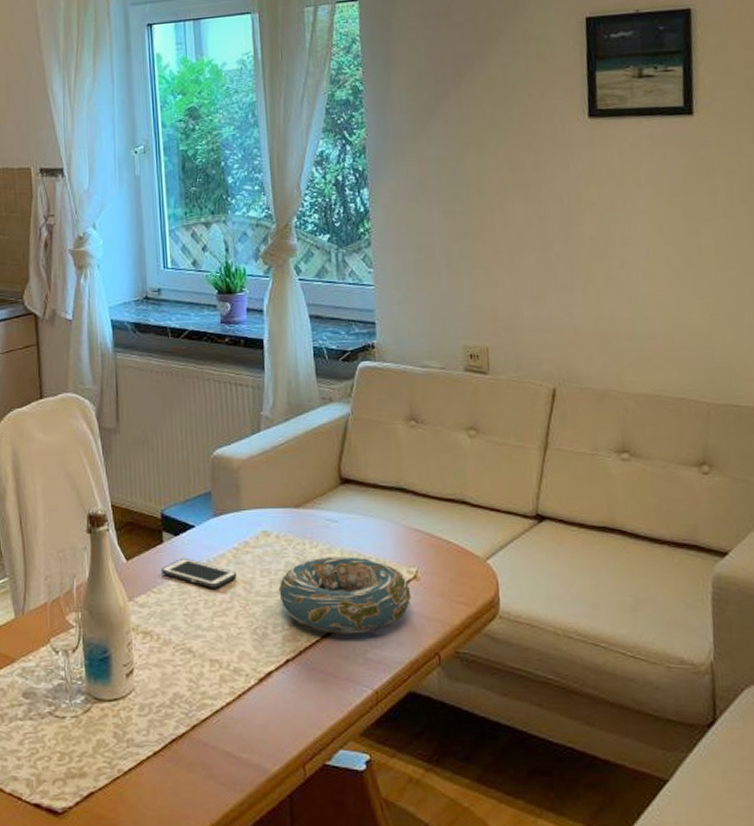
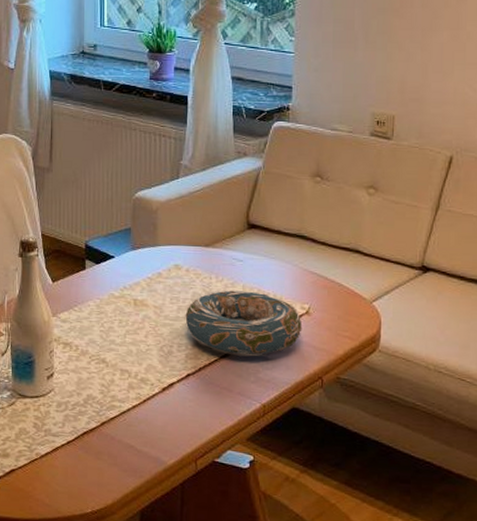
cell phone: present [161,559,238,588] -> none [83,284,150,310]

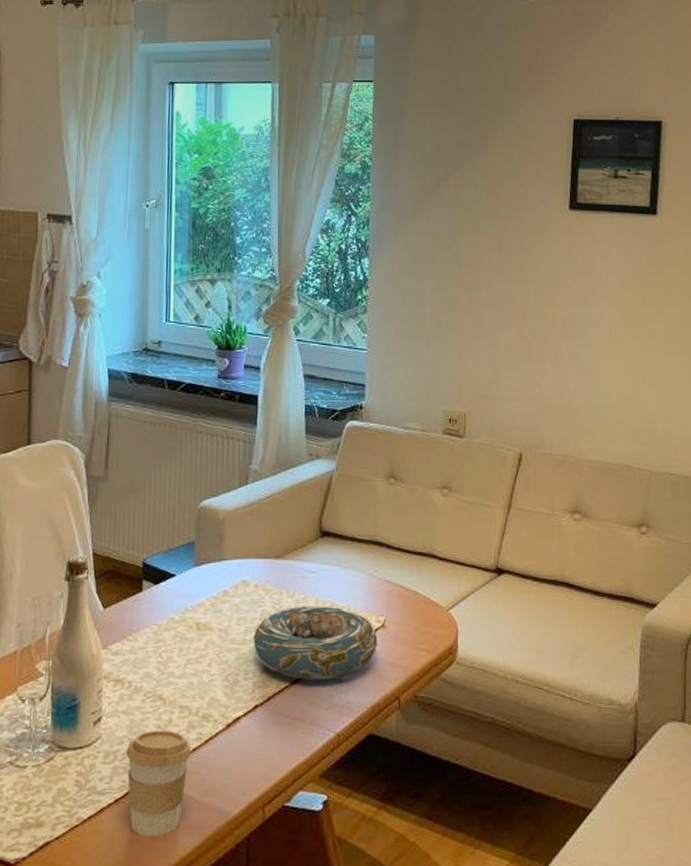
coffee cup: none [75,388,132,475] -> present [126,730,192,837]

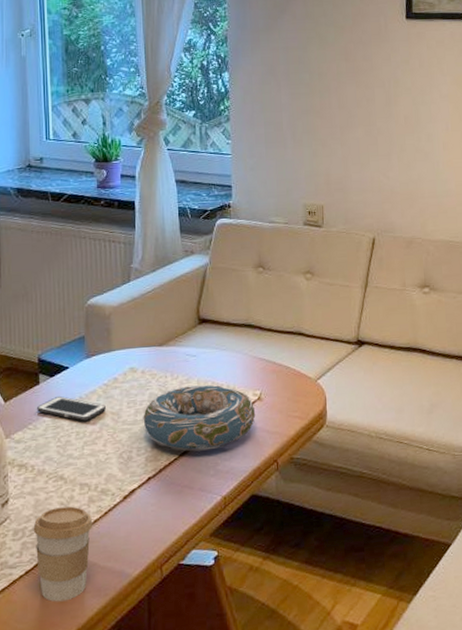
cell phone: none [138,607,214,636] -> present [37,396,107,421]

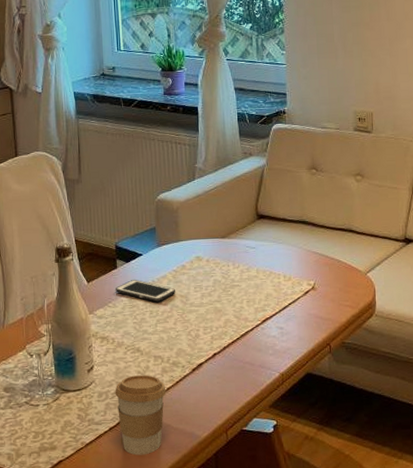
decorative bowl: present [142,385,256,451] -> none [207,274,310,333]

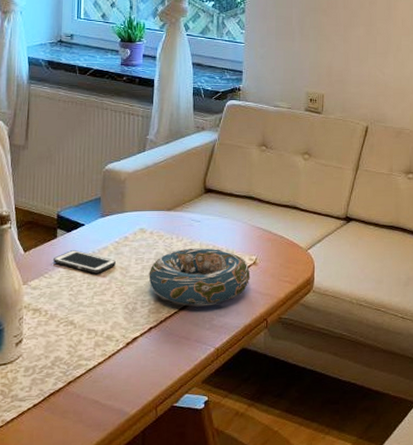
coffee cup: present [115,375,166,456] -> none [43,349,98,434]
decorative bowl: none [207,274,310,333] -> present [147,247,250,307]

